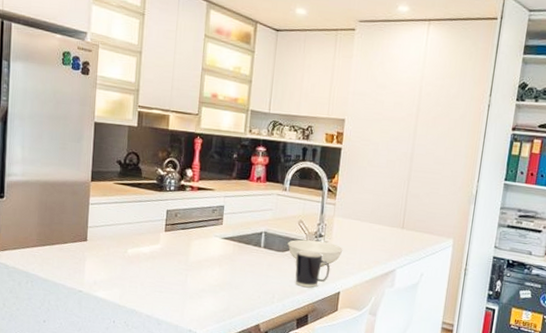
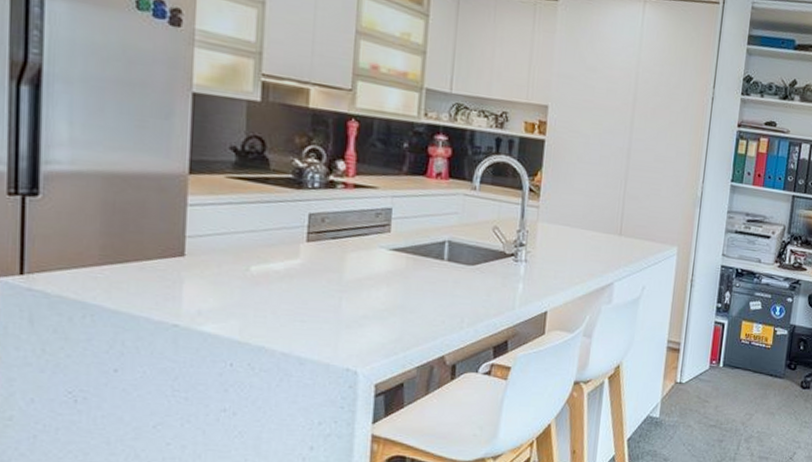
bowl: present [287,239,343,267] -> none [479,249,550,283]
mug: present [295,250,330,287] -> none [490,262,535,307]

